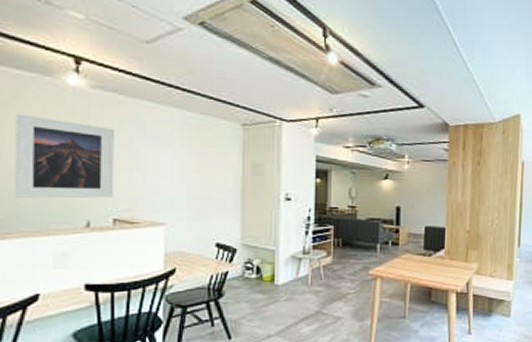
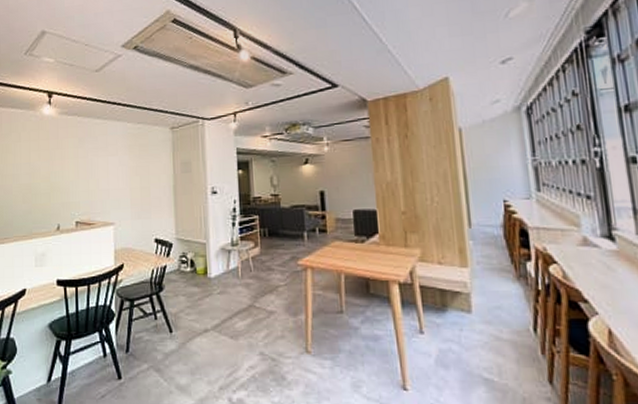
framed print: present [14,113,114,199] -> none [10,142,76,209]

